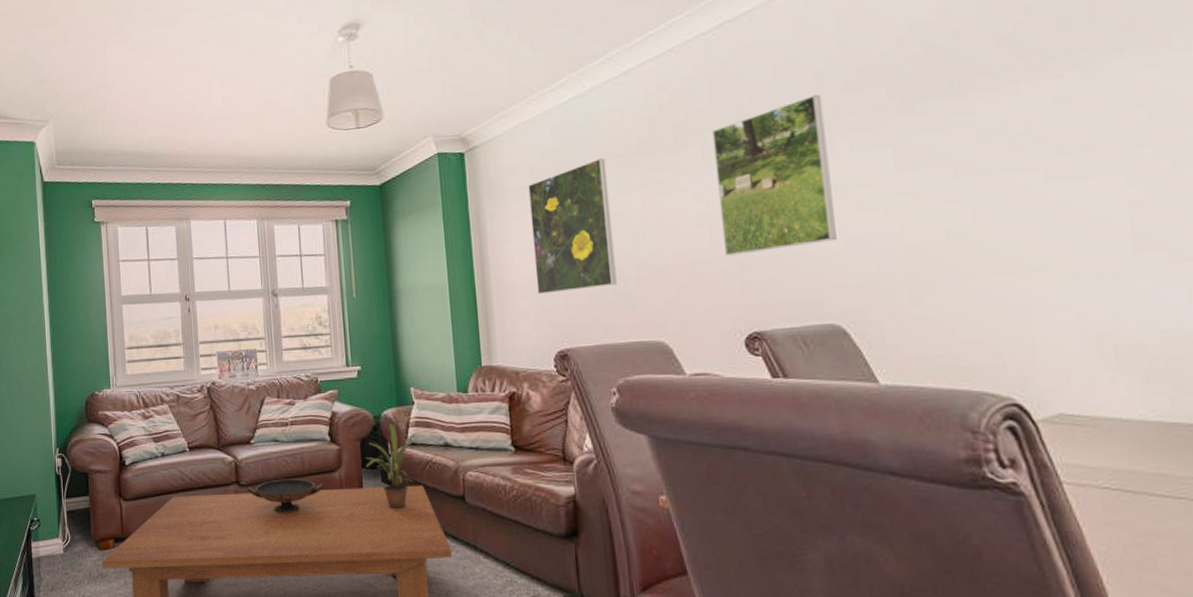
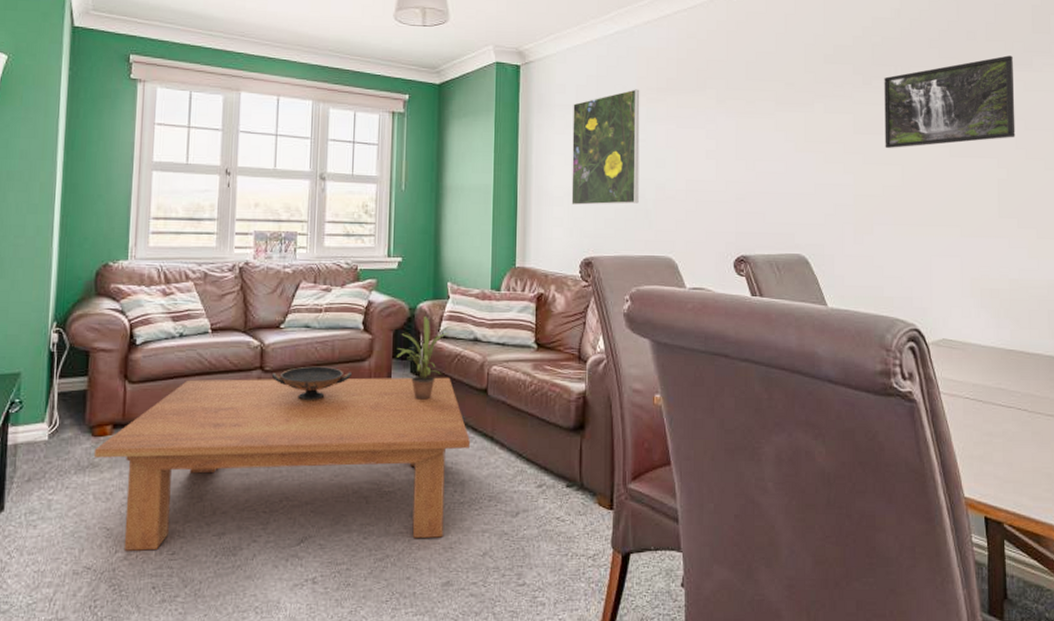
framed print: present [712,94,837,256] -> none [725,62,808,189]
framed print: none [934,36,1152,182] -> present [884,55,1016,148]

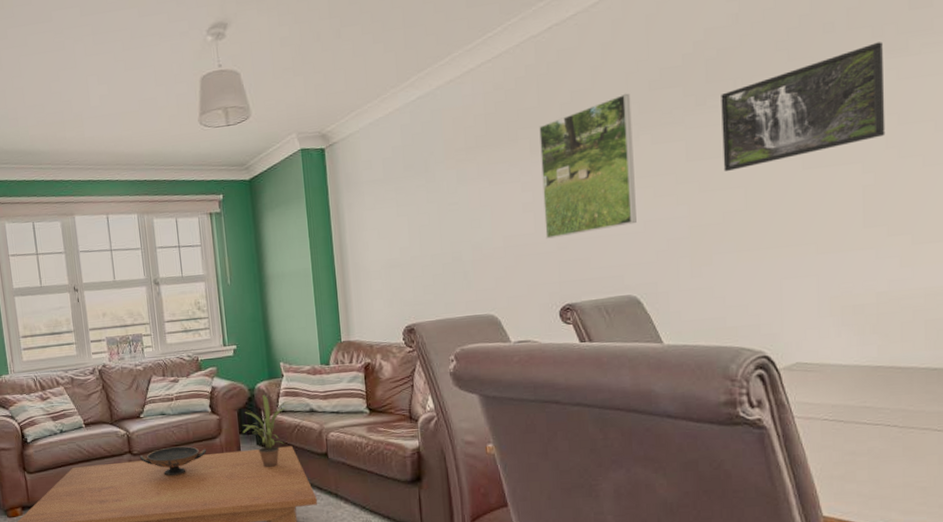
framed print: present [571,89,640,206] -> none [381,152,456,277]
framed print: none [725,62,808,189] -> present [539,93,637,239]

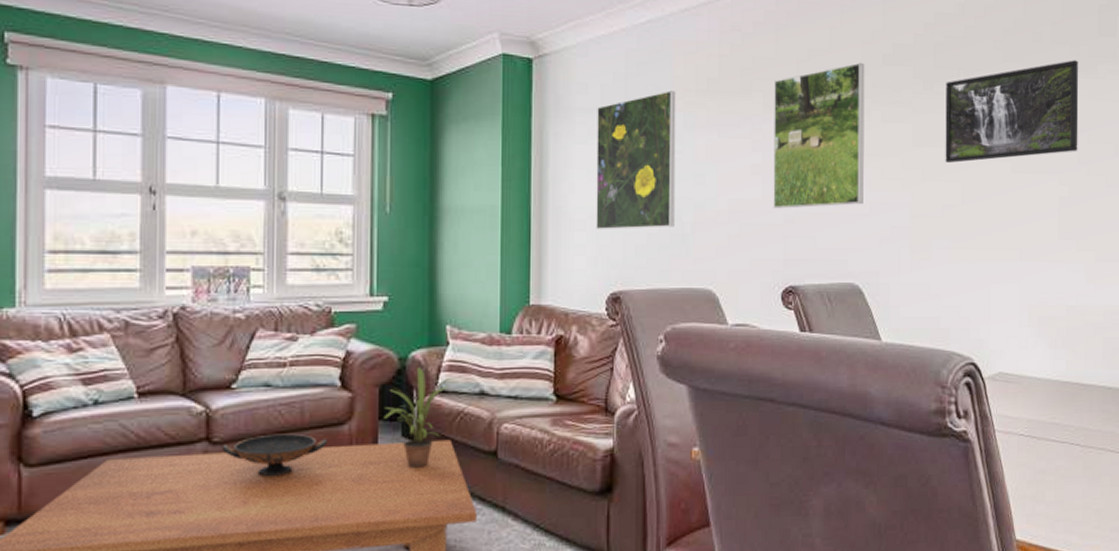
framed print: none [381,152,456,277] -> present [596,90,676,230]

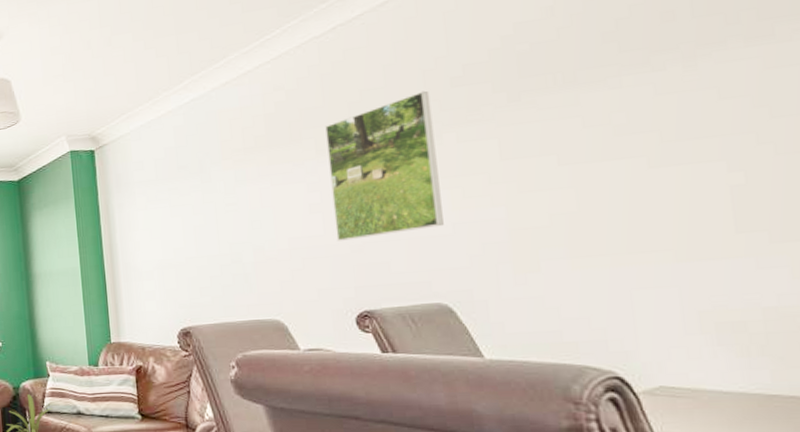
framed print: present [596,90,676,230] -> none [153,153,236,278]
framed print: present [945,60,1079,163] -> none [538,29,755,170]

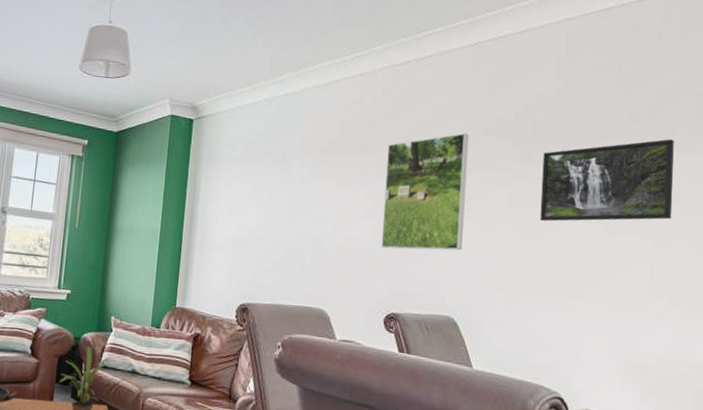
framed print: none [538,29,755,170] -> present [540,139,674,222]

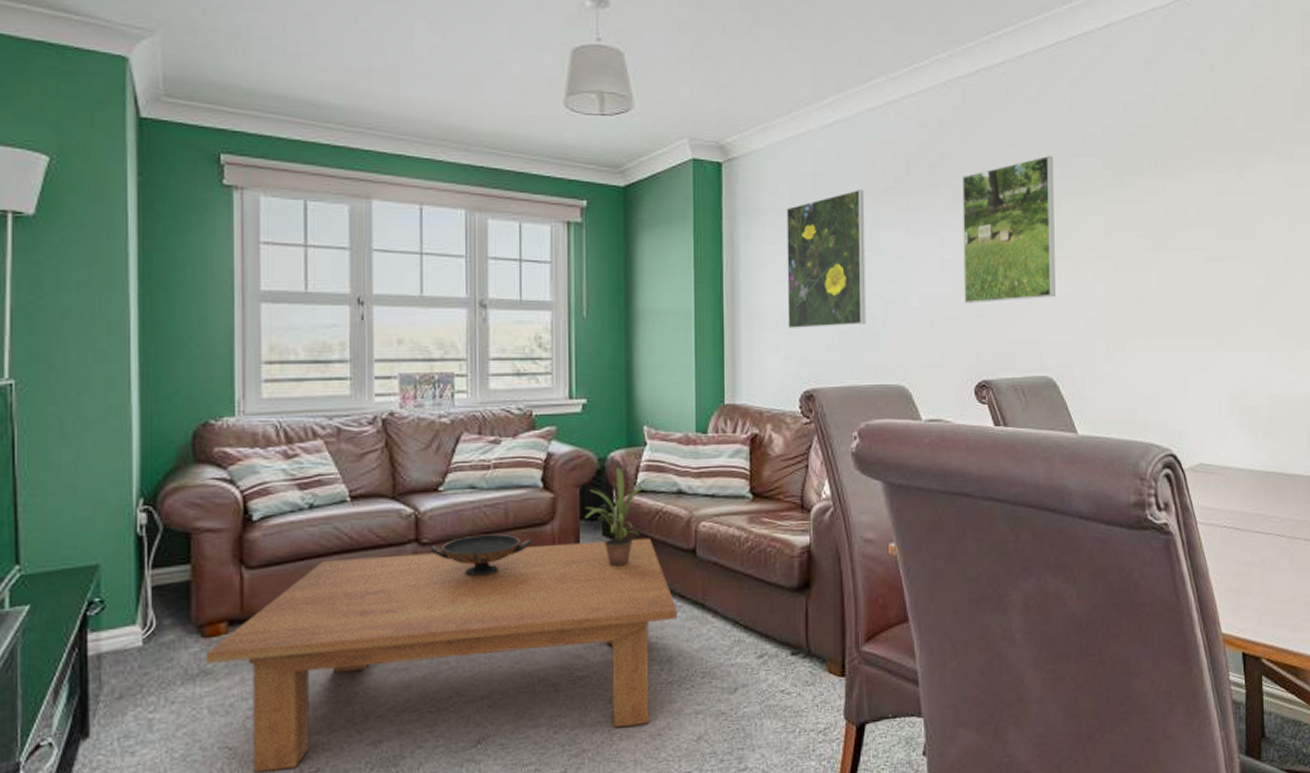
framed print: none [232,148,305,256] -> present [786,189,866,329]
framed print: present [540,139,674,222] -> none [1137,145,1275,253]

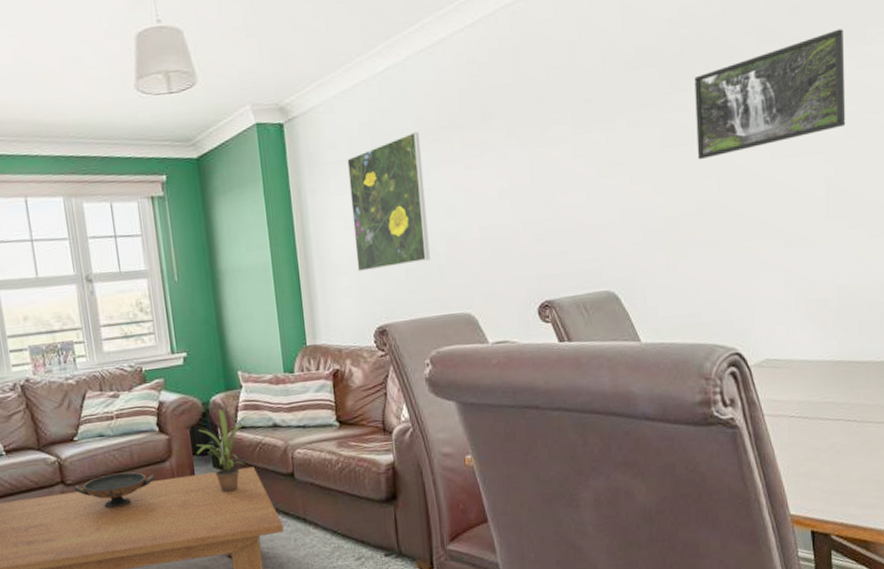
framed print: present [962,155,1055,303] -> none [515,72,614,230]
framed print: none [1137,145,1275,253] -> present [694,29,846,159]

